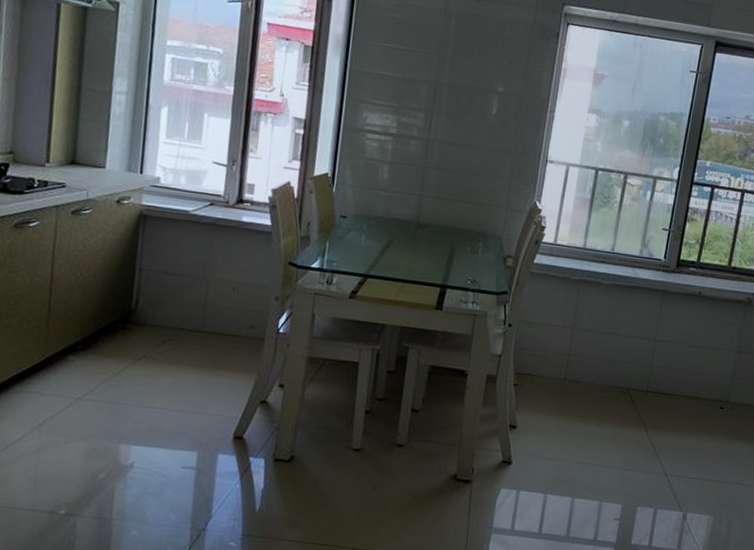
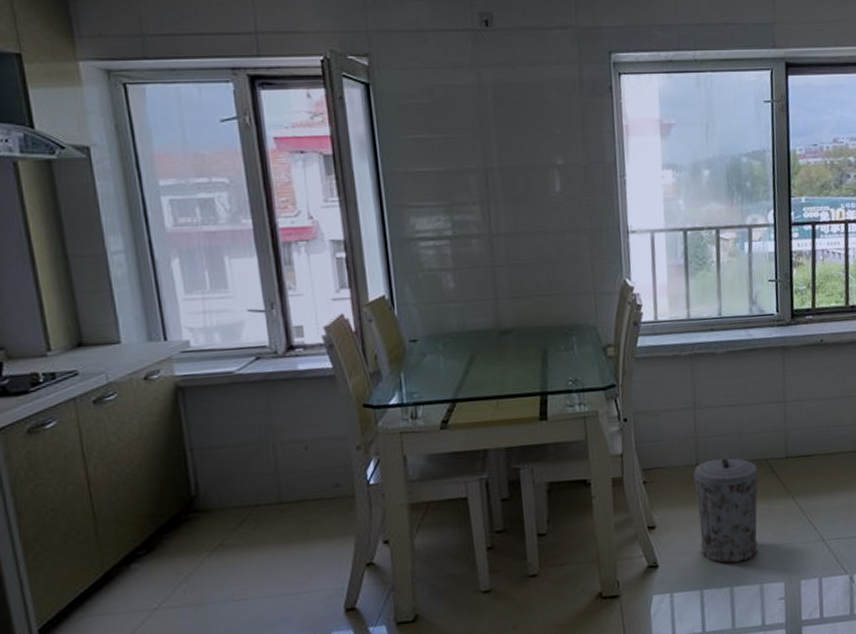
trash can: none [553,378,619,477] -> present [693,458,759,564]

